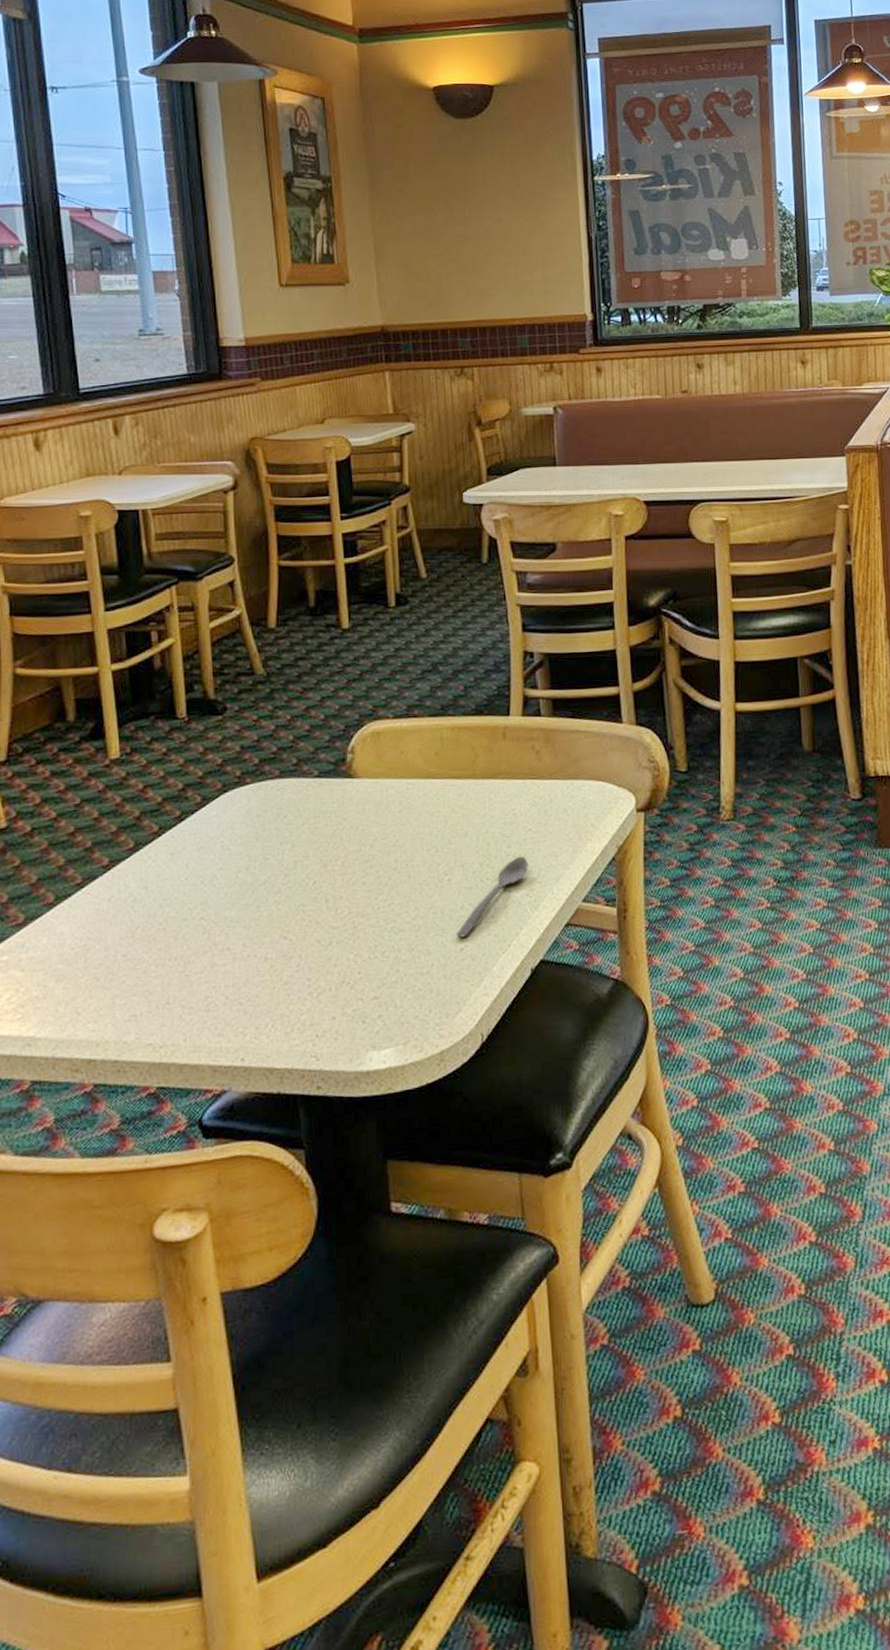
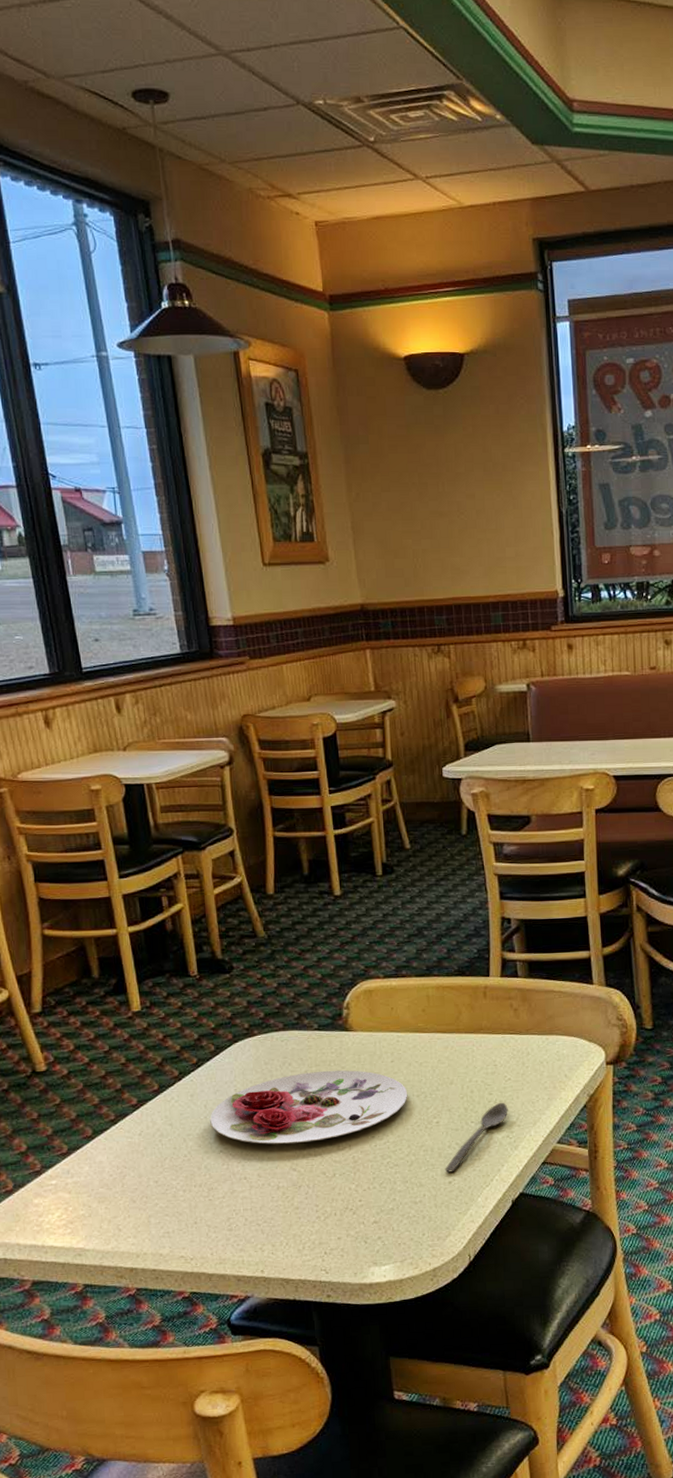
plate: none [191,822,417,909] -> present [210,1070,408,1145]

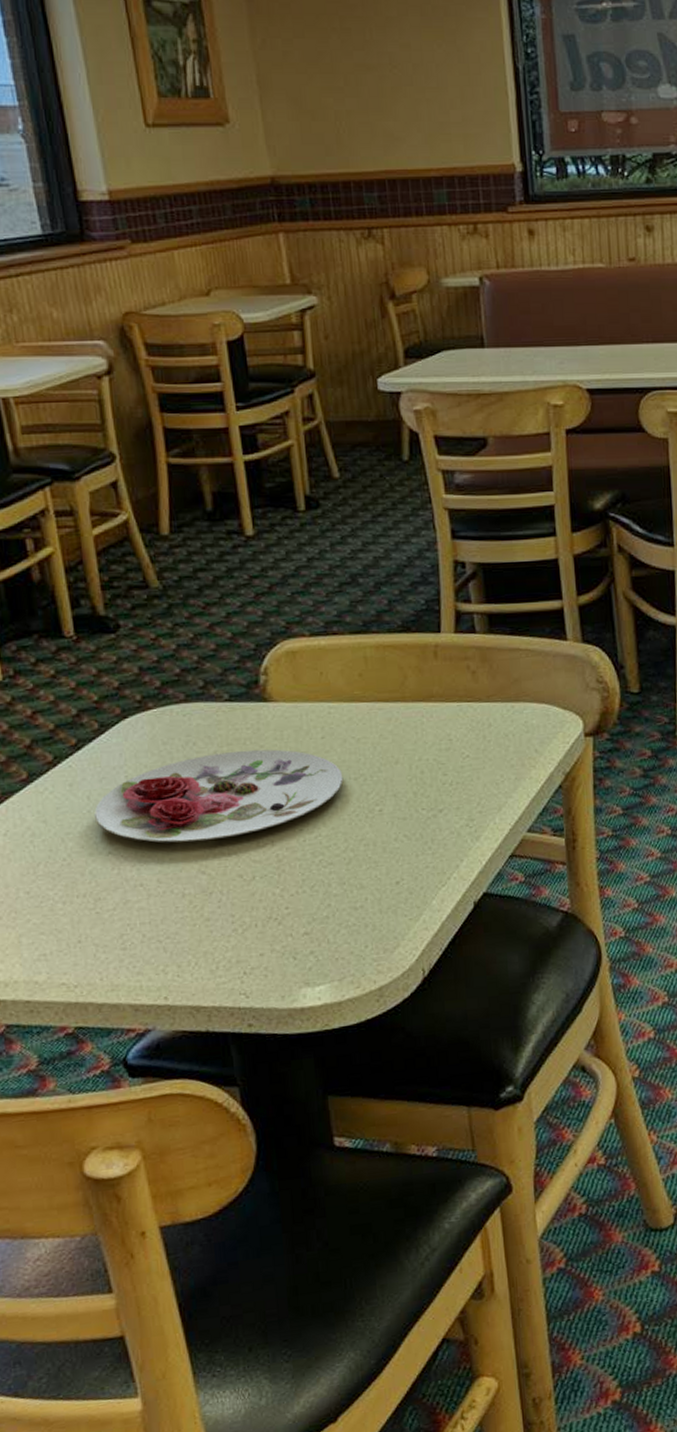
spoon: present [444,1102,508,1173] -> none [390,784,467,871]

